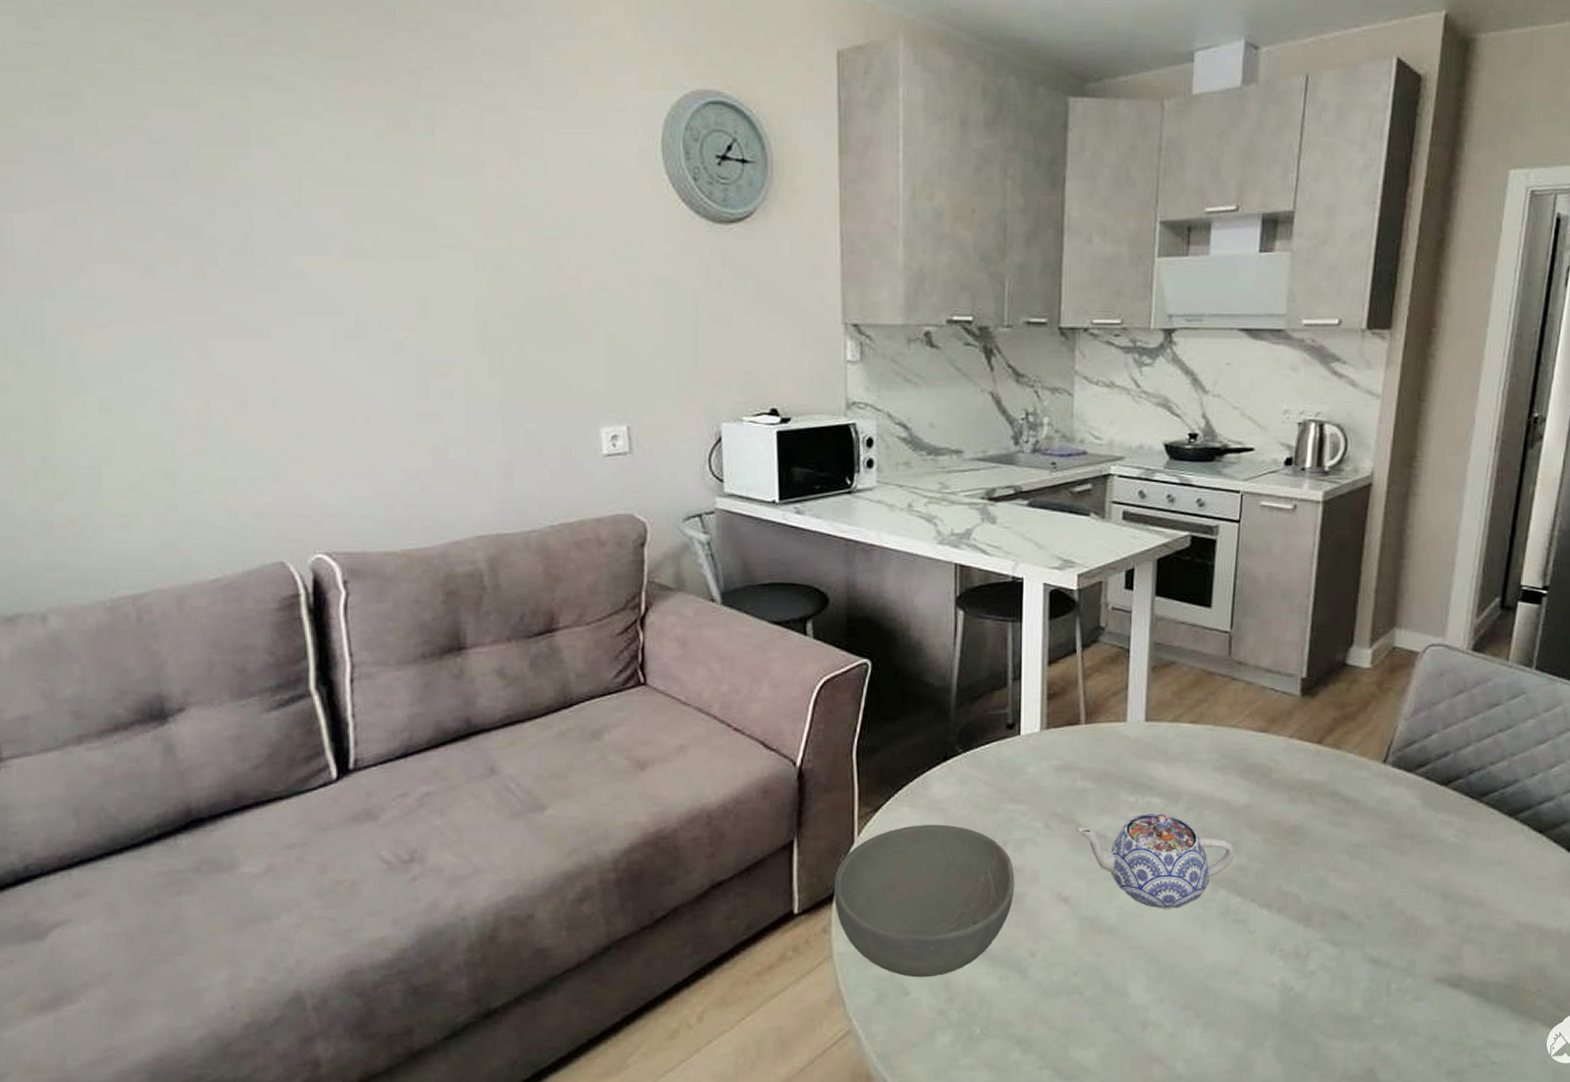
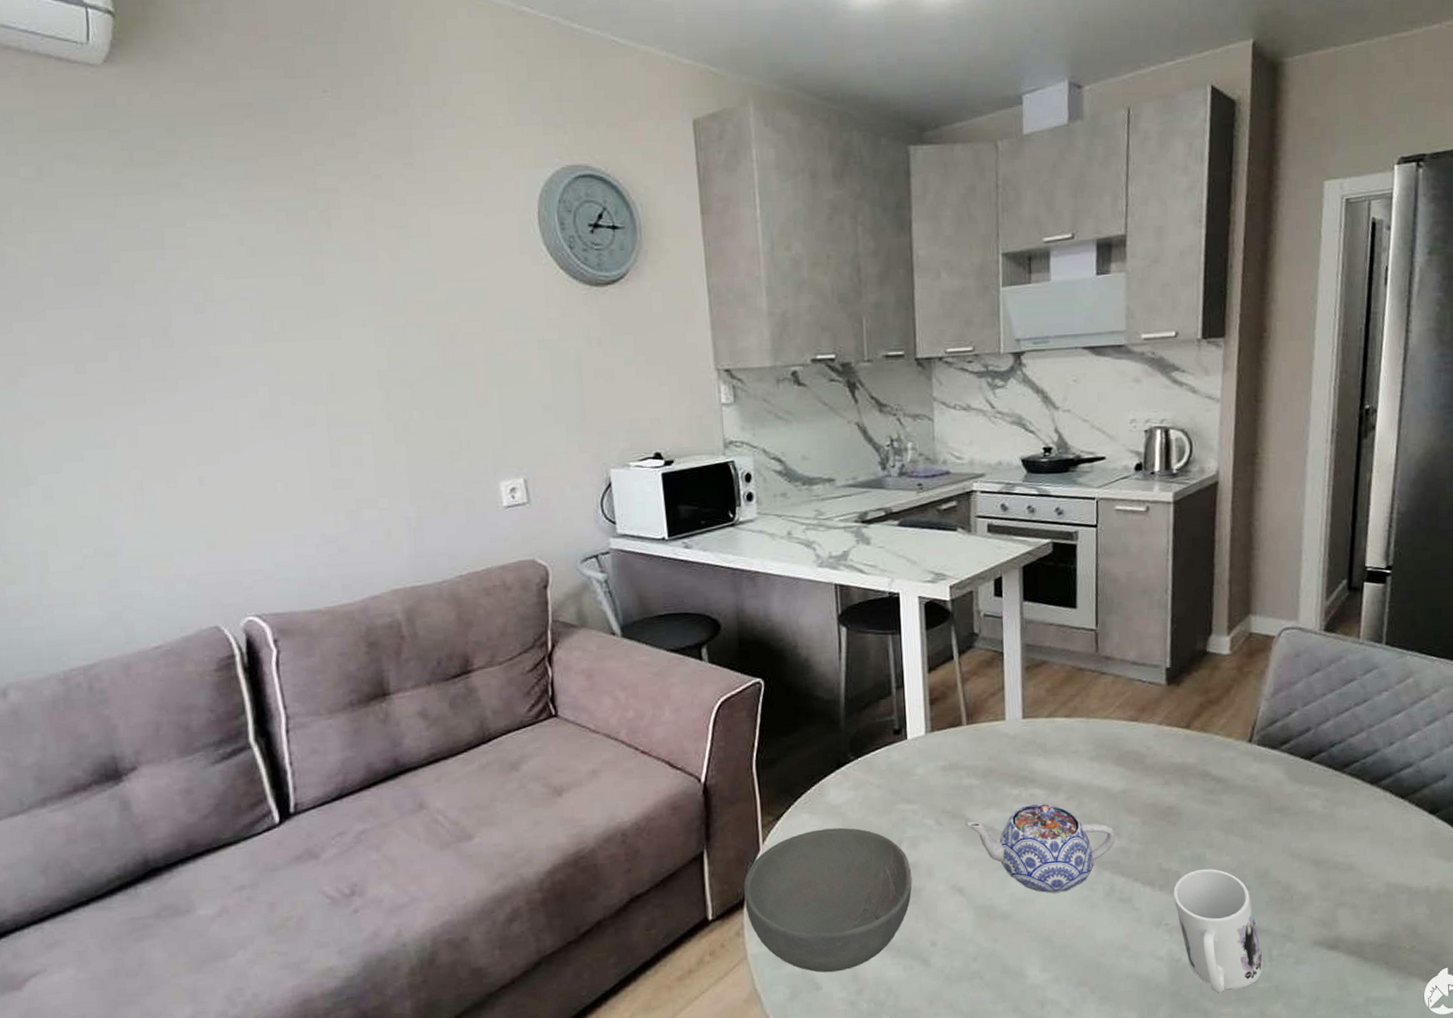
mug: none [1291,894,1381,1026] -> present [1173,869,1263,993]

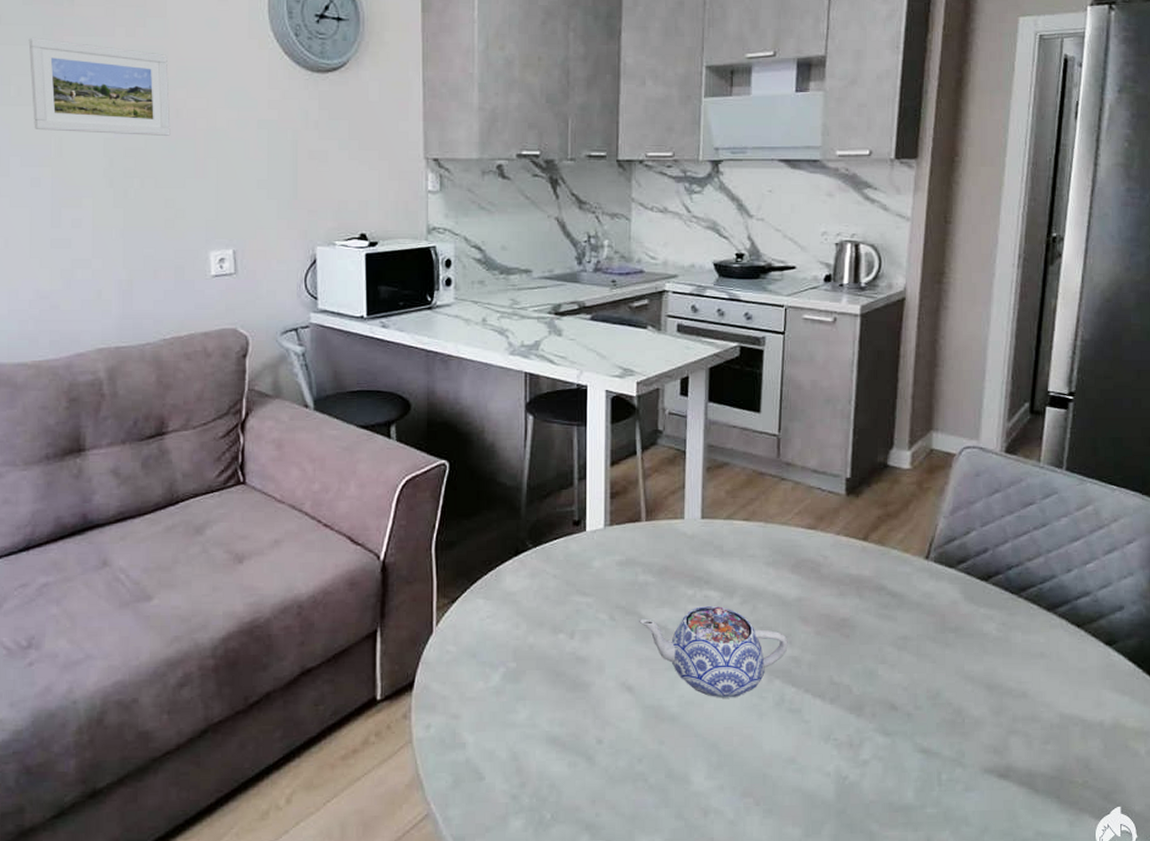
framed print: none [287,267,447,366] -> present [28,37,171,136]
bowl: present [743,827,912,973] -> none [413,615,582,763]
mug: present [1173,869,1263,993] -> none [844,685,932,815]

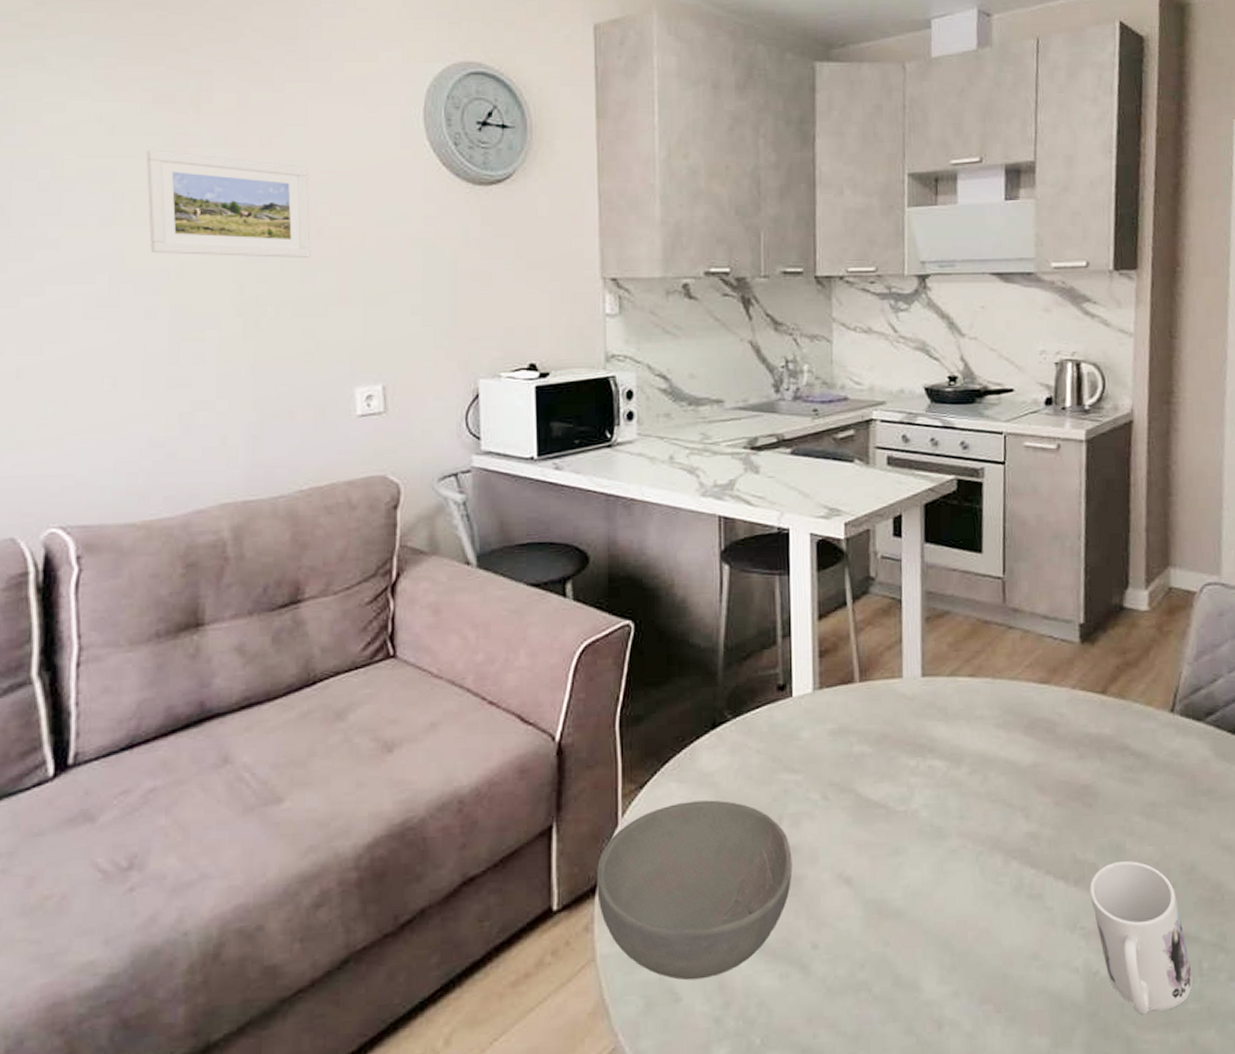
bowl: none [413,615,582,763] -> present [596,800,793,981]
teapot: present [639,606,788,698] -> none [856,778,1025,887]
mug: none [844,685,932,815] -> present [1090,861,1193,1015]

